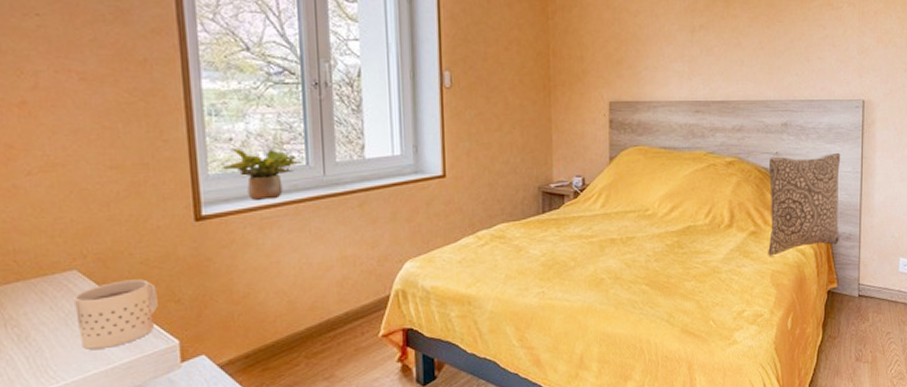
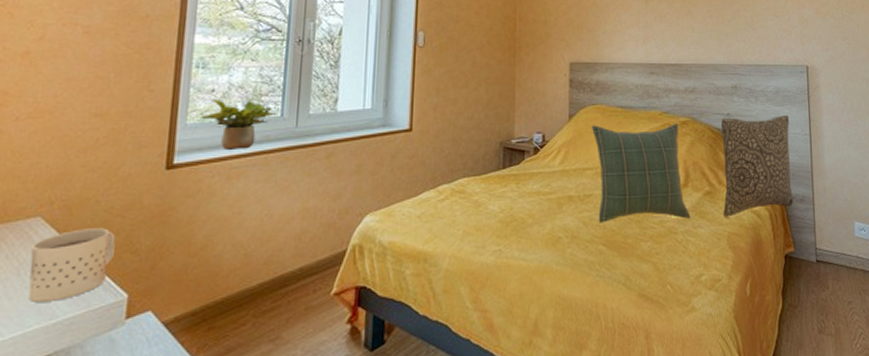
pillow: none [634,163,735,265] -> present [592,123,691,223]

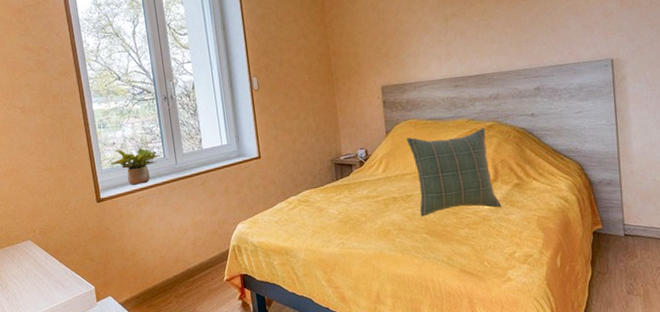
mug: present [28,228,116,302] -> none [30,245,80,294]
pillow: present [720,114,793,218] -> none [525,108,600,204]

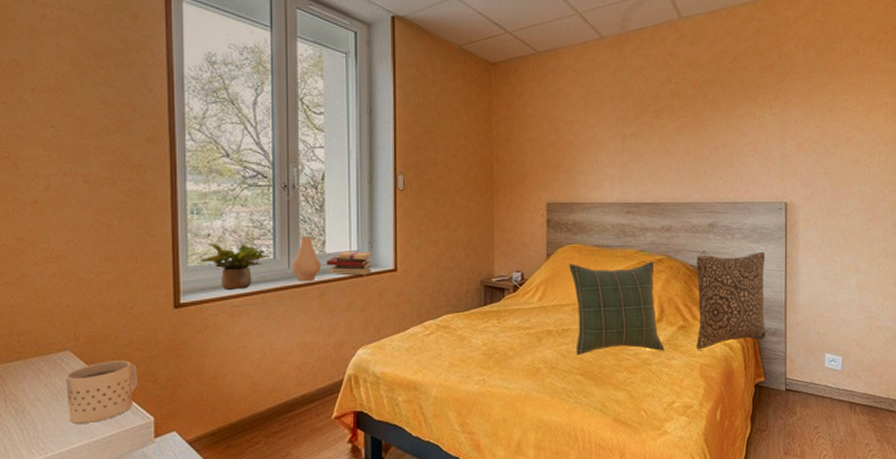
mug: none [30,245,80,294] -> present [66,360,137,423]
vase: none [178,136,201,174] -> present [291,237,321,283]
books: none [205,144,240,166] -> present [327,250,371,277]
pillow: none [525,108,600,204] -> present [696,251,766,350]

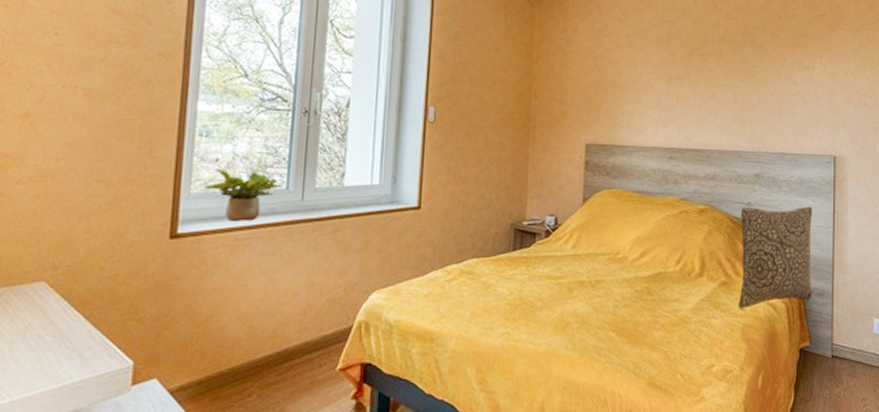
mug: present [66,360,137,423] -> none [34,295,120,365]
vase: present [291,237,321,283] -> none [305,167,338,217]
books: present [327,250,371,277] -> none [344,184,394,214]
pillow: present [569,261,665,356] -> none [606,210,705,310]

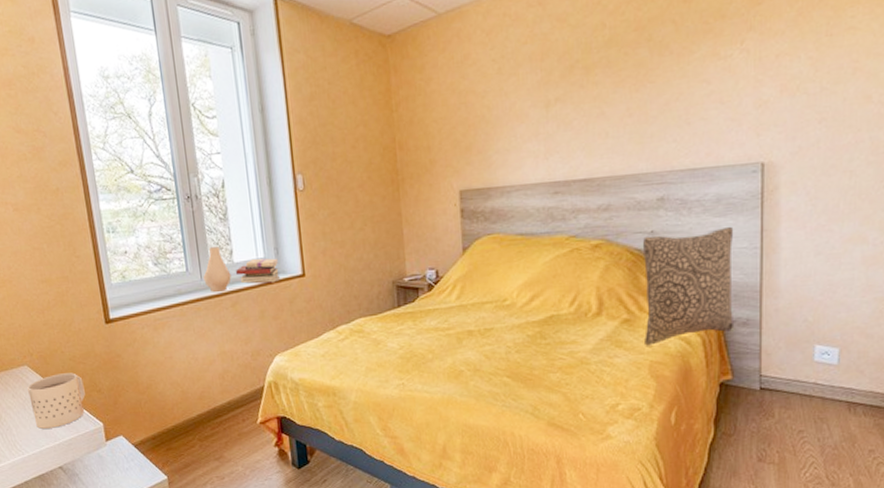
mug: none [34,295,120,365] -> present [27,373,86,429]
potted plant: present [205,169,283,223] -> none [122,259,183,305]
vase: none [305,167,338,217] -> present [203,247,232,293]
books: none [344,184,394,214] -> present [236,258,280,285]

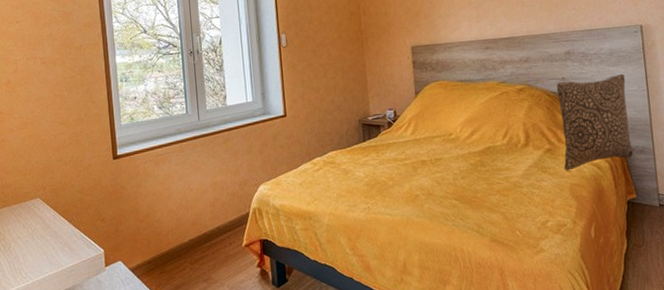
mug: present [27,373,86,429] -> none [38,204,90,257]
vase: present [203,247,232,293] -> none [200,93,224,132]
books: present [236,258,280,285] -> none [229,101,265,124]

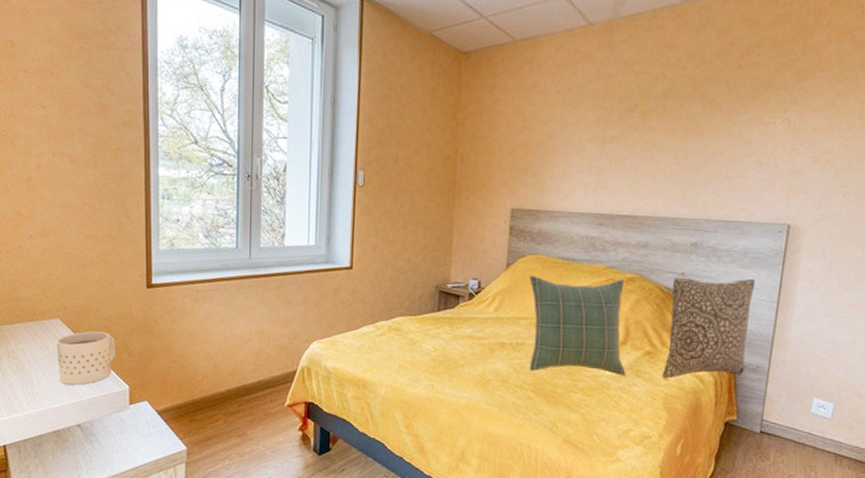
mug: none [38,204,90,257] -> present [57,331,115,385]
pillow: none [436,91,534,182] -> present [529,275,626,376]

